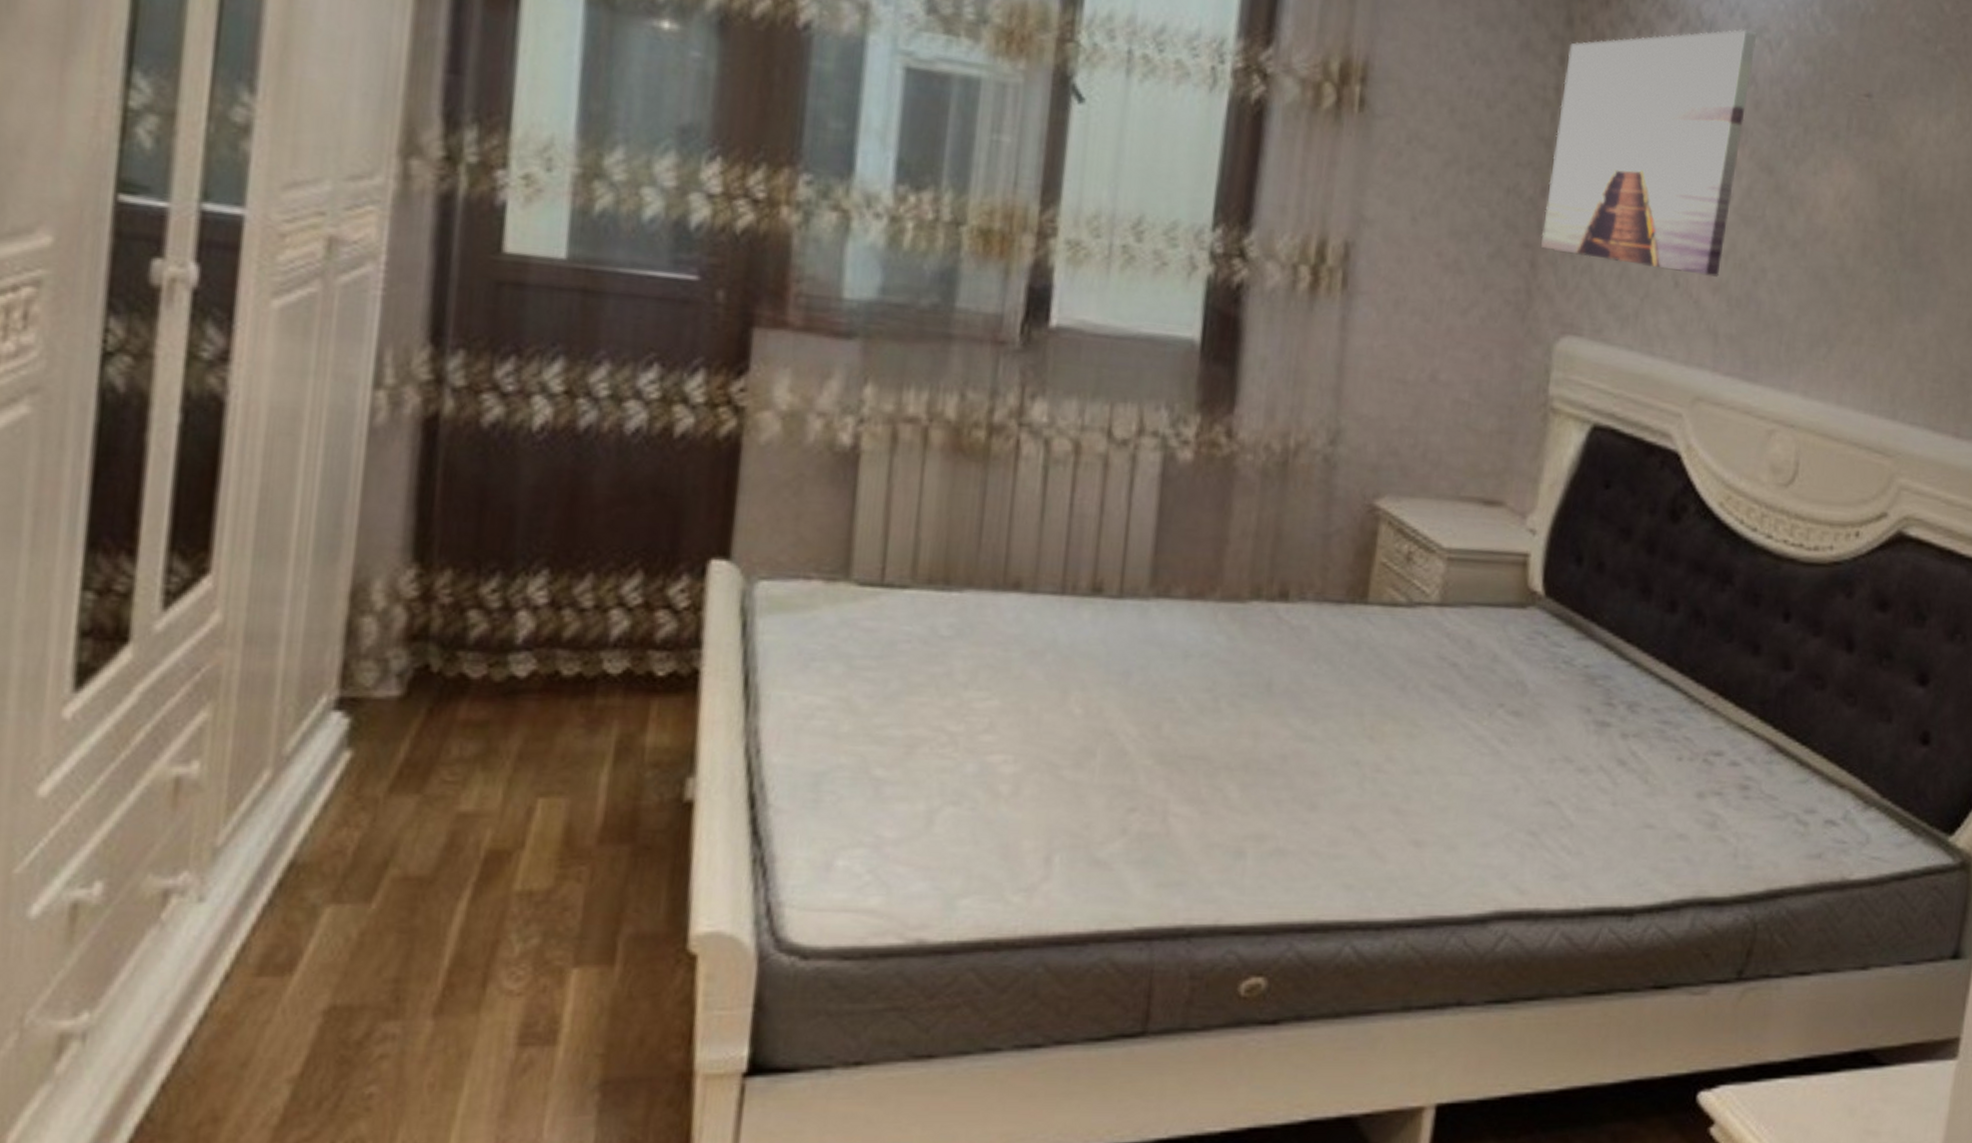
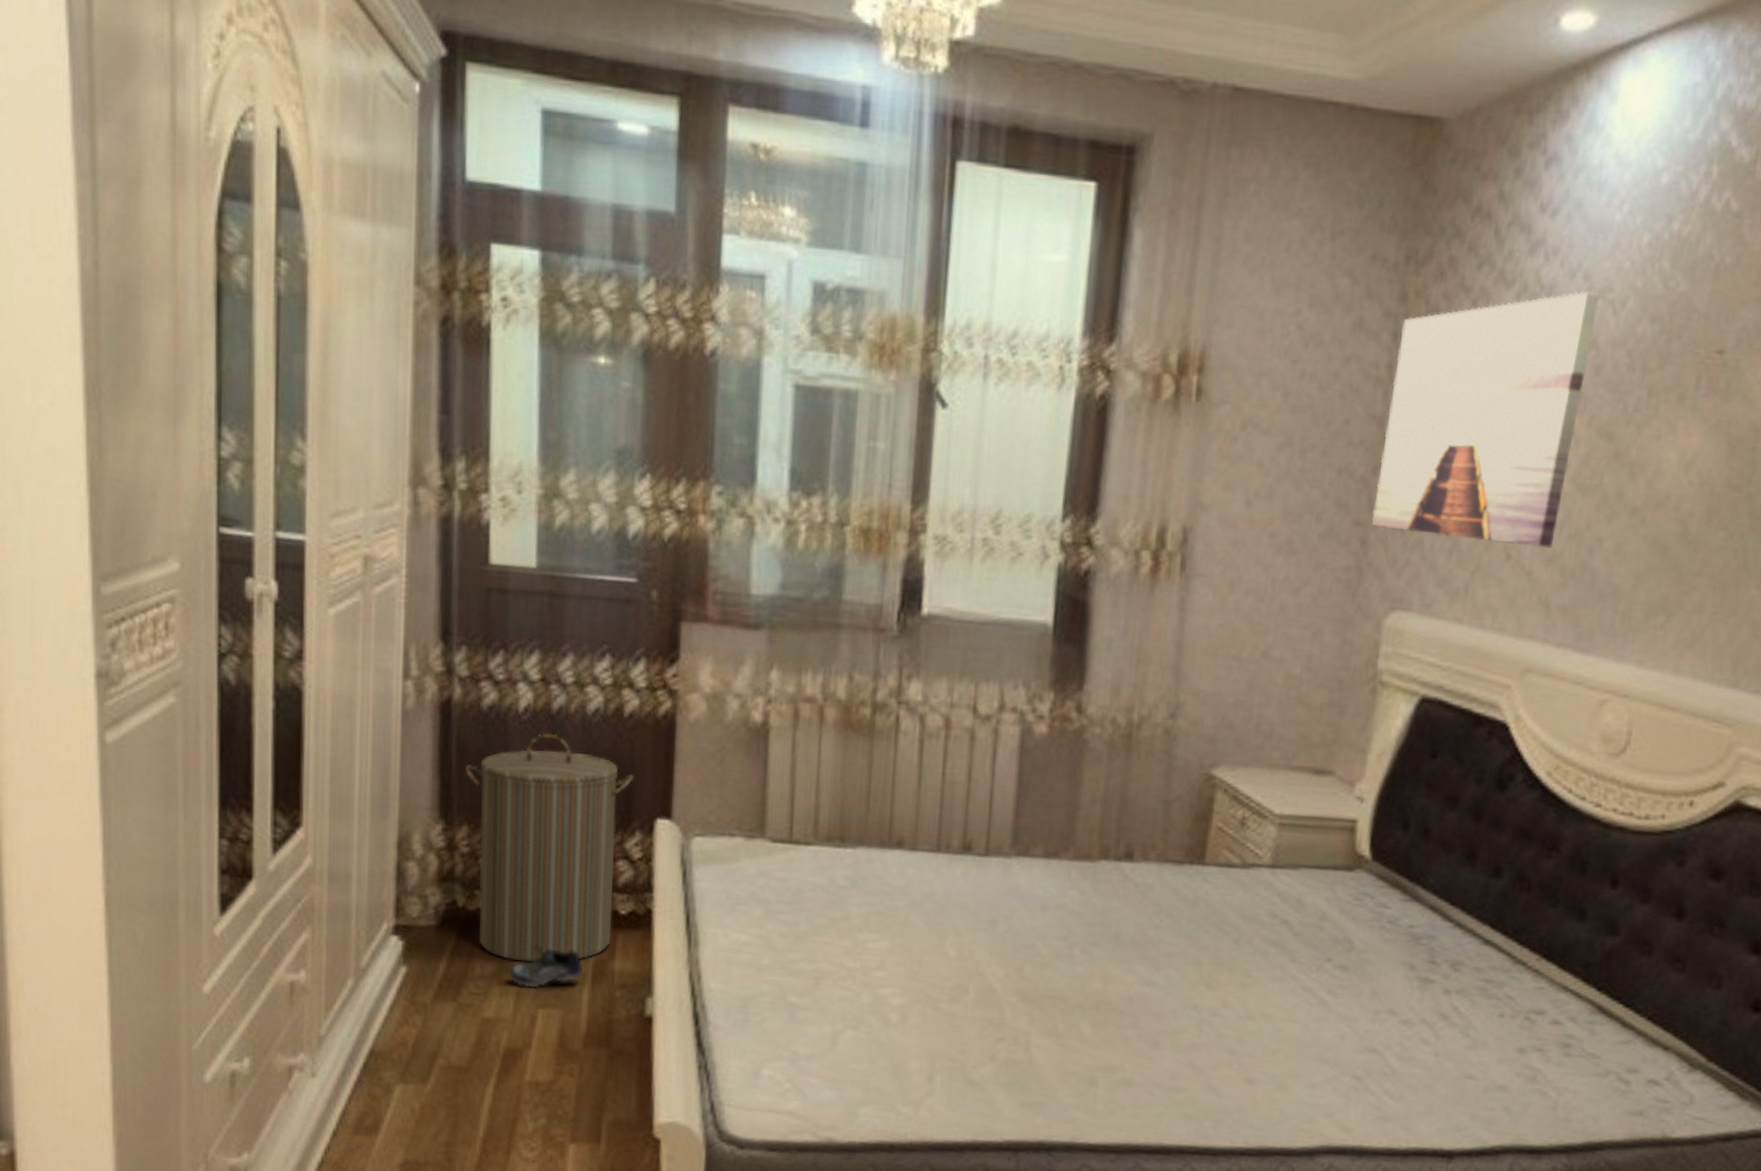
laundry hamper: none [452,455,684,740] -> present [464,732,635,963]
shoe: none [497,716,604,772] -> present [508,944,584,989]

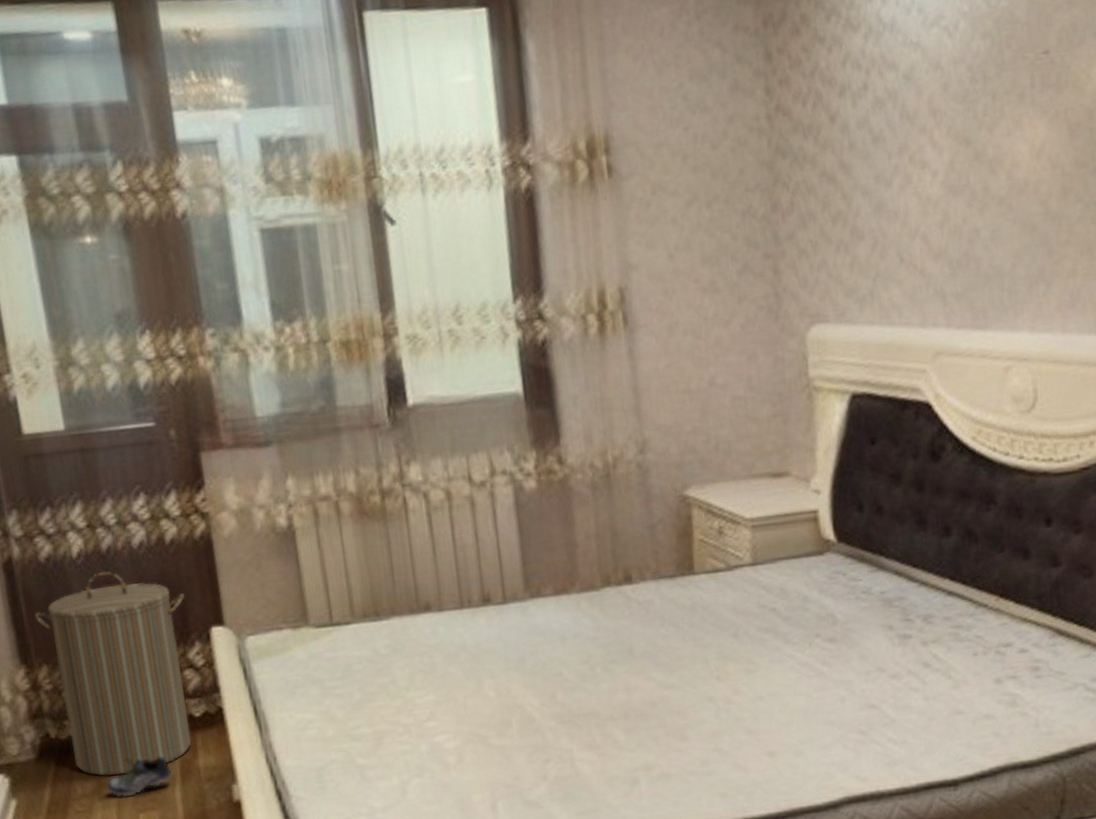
wall art: present [1372,291,1599,548] -> none [772,22,938,256]

